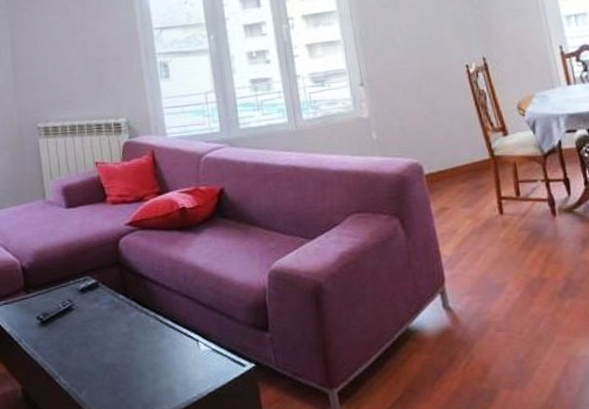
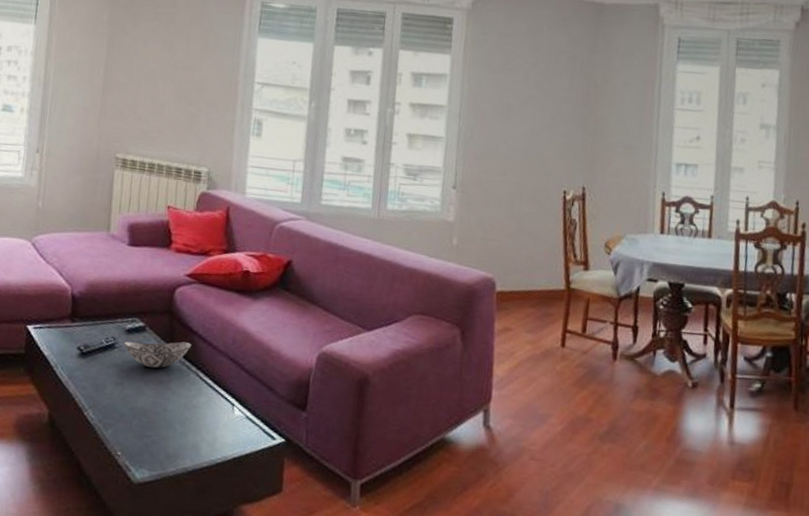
decorative bowl: none [80,289,146,322] -> present [123,341,192,368]

